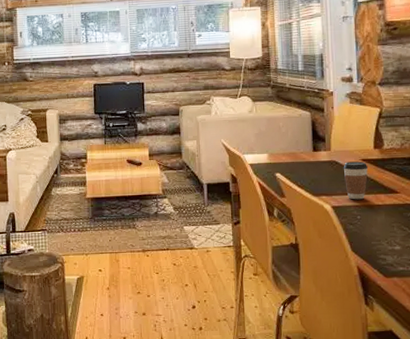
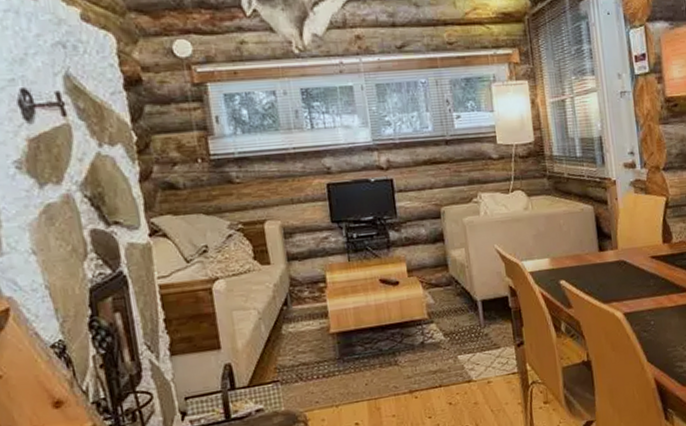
coffee cup: present [343,161,369,200] -> none [632,259,659,303]

